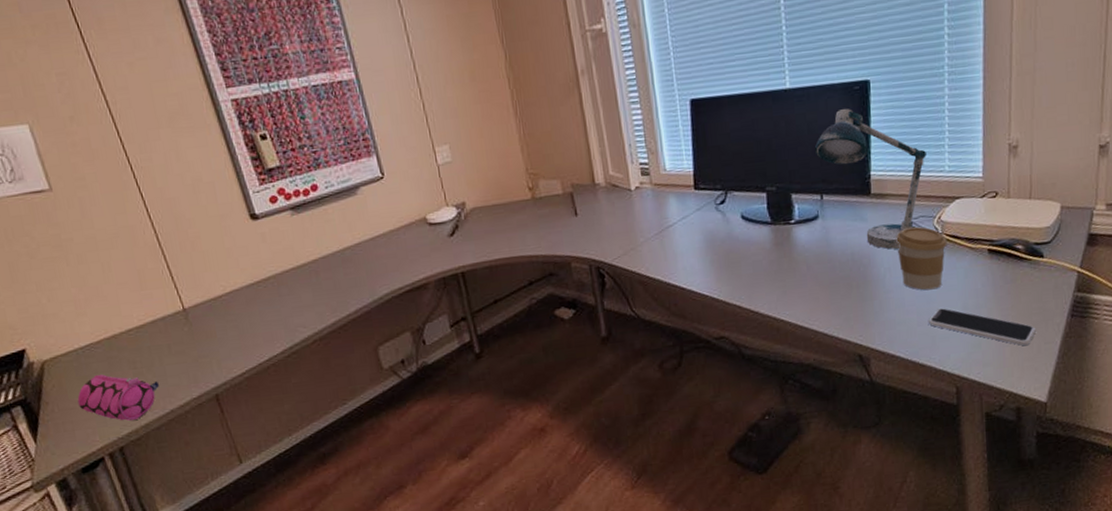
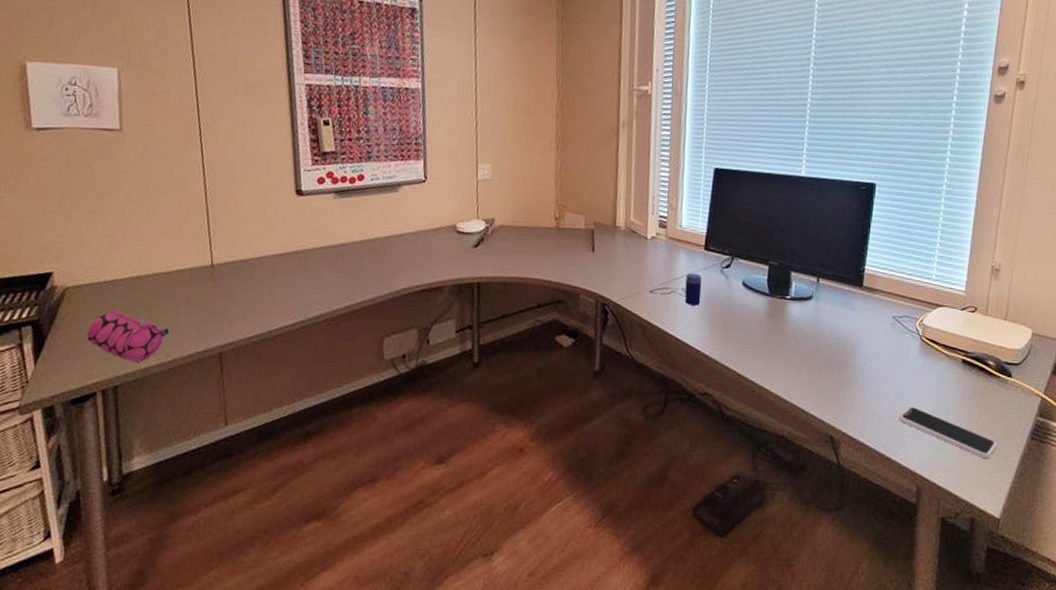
speaker: none [644,216,700,251] -> present [649,273,702,306]
desk lamp: present [814,108,926,250] -> none [817,204,917,343]
coffee cup: present [895,226,947,291] -> none [879,324,926,388]

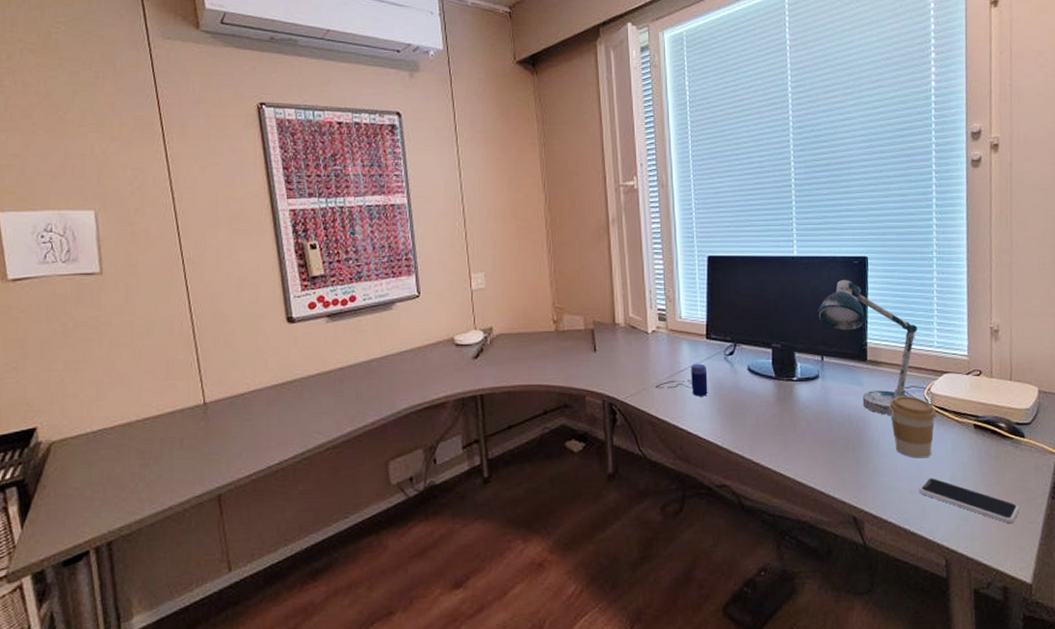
pencil case: present [87,311,169,363] -> none [76,462,163,515]
desk lamp: none [817,204,917,343] -> present [817,279,917,416]
coffee cup: none [879,324,926,388] -> present [888,395,936,459]

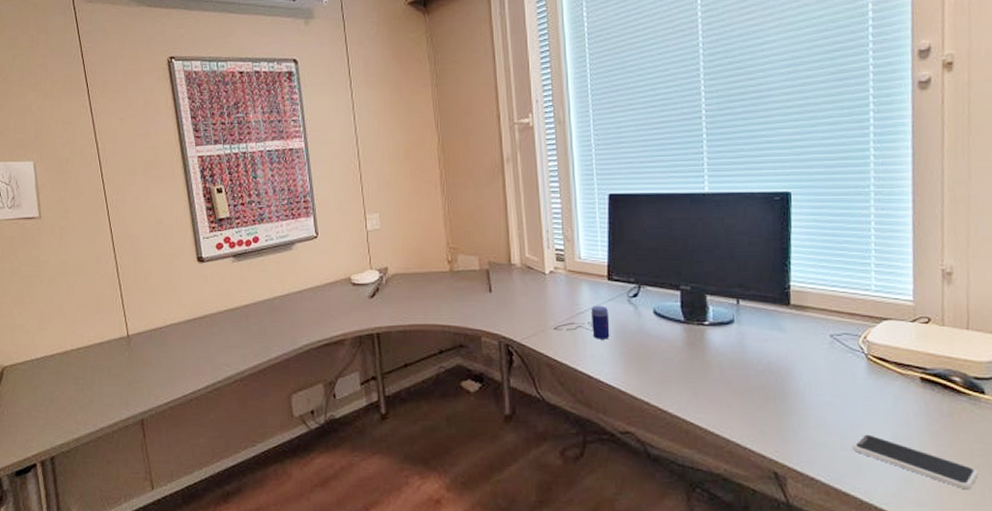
desk lamp: present [817,279,917,416] -> none [731,217,851,366]
coffee cup: present [888,395,936,459] -> none [816,343,874,413]

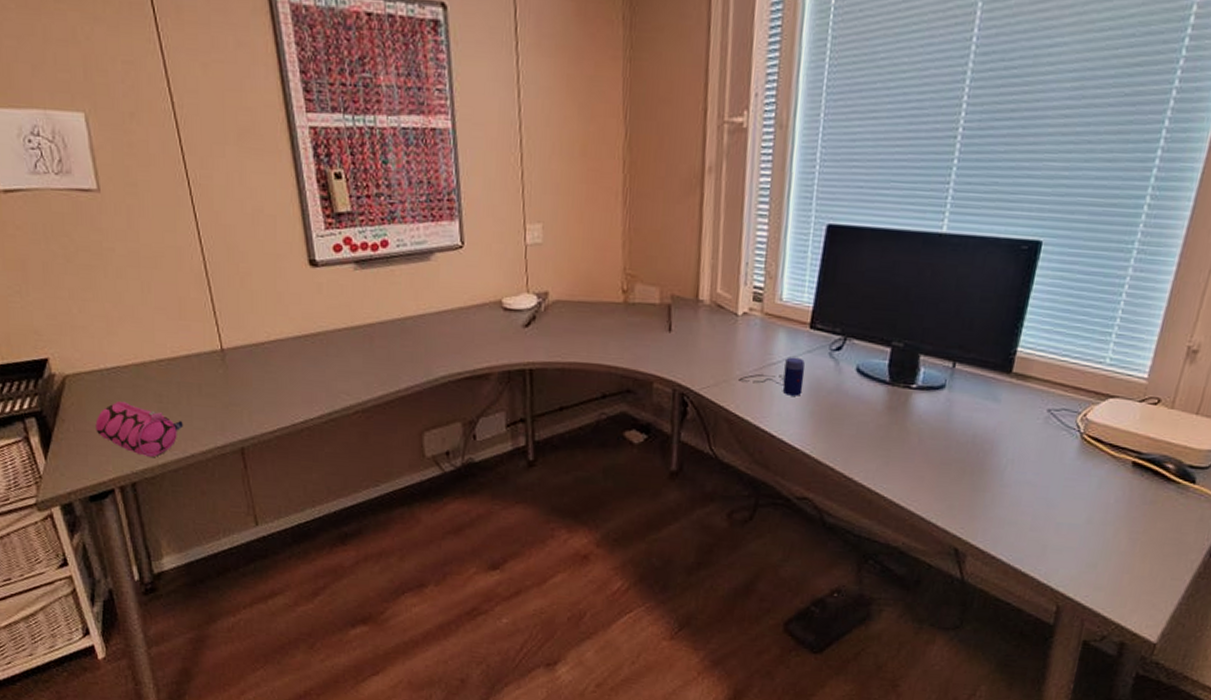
pencil case: none [25,386,95,433] -> present [95,402,183,458]
smartphone: present [853,434,978,489] -> none [1043,516,1165,577]

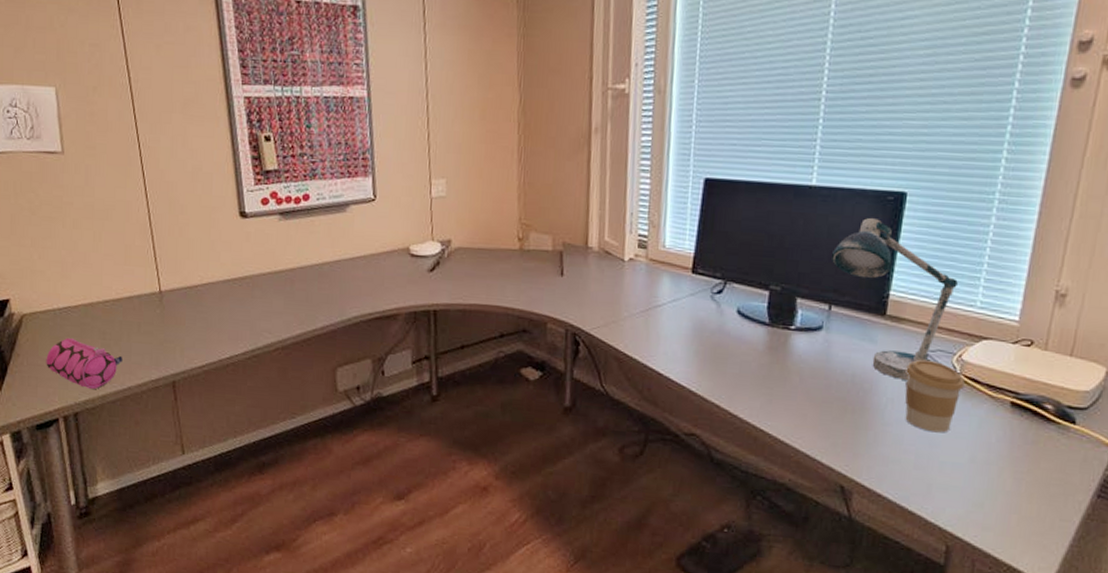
speaker: present [739,357,806,396] -> none [627,299,689,336]
desk lamp: none [957,268,1088,442] -> present [830,217,958,381]
coffee cup: none [1024,418,1088,494] -> present [904,359,965,433]

